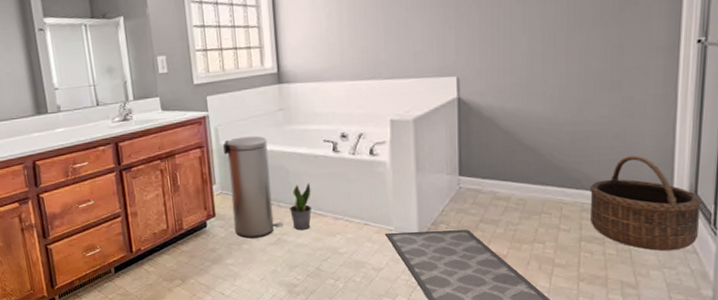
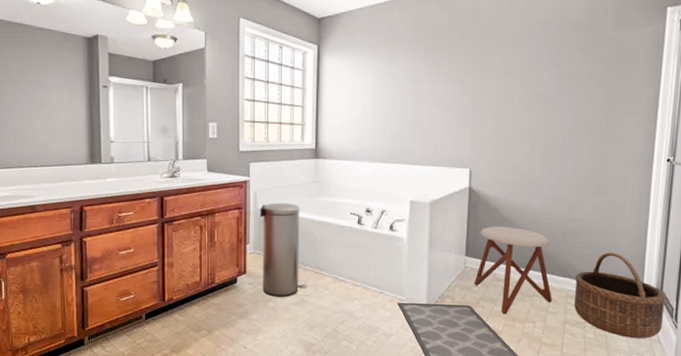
potted plant: present [290,182,312,231] -> none [314,250,335,294]
stool: none [472,138,564,237] -> present [474,226,552,315]

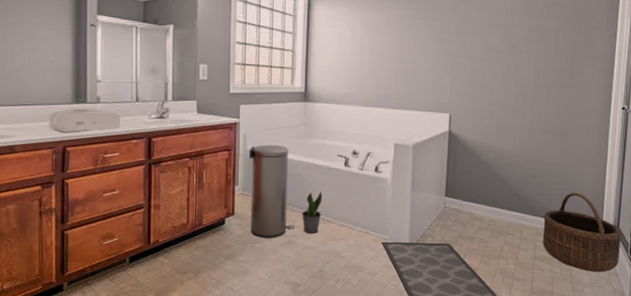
tissue dispenser: none [66,168,134,193] -> present [48,108,121,133]
potted plant: none [314,250,335,294] -> present [302,191,323,234]
stool: present [474,226,552,315] -> none [453,168,523,252]

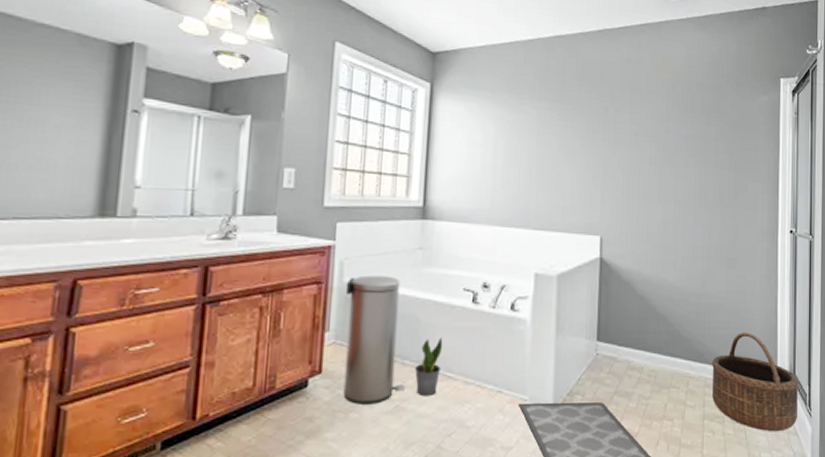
tissue dispenser: present [48,108,121,133] -> none [53,224,166,260]

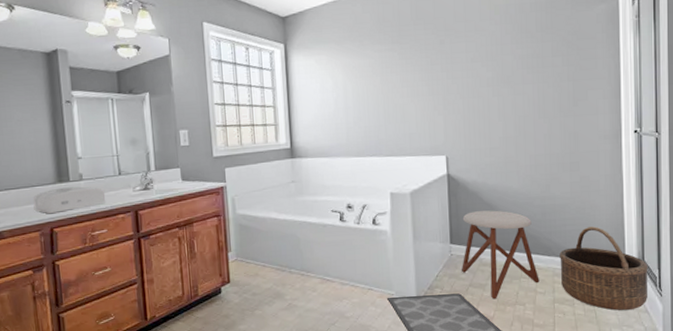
tissue dispenser: none [53,224,166,260] -> present [33,186,106,214]
pedal bin: present [343,275,405,405] -> none [238,205,294,304]
potted plant: present [415,337,443,397] -> none [300,250,321,296]
stool: none [607,304,690,412] -> present [462,210,539,300]

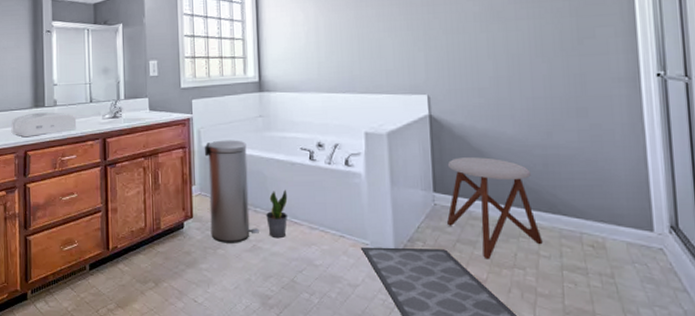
pedal bin: none [238,205,294,304] -> present [204,140,259,243]
potted plant: none [300,250,321,296] -> present [266,189,288,239]
basket: present [559,226,648,311] -> none [567,183,686,288]

